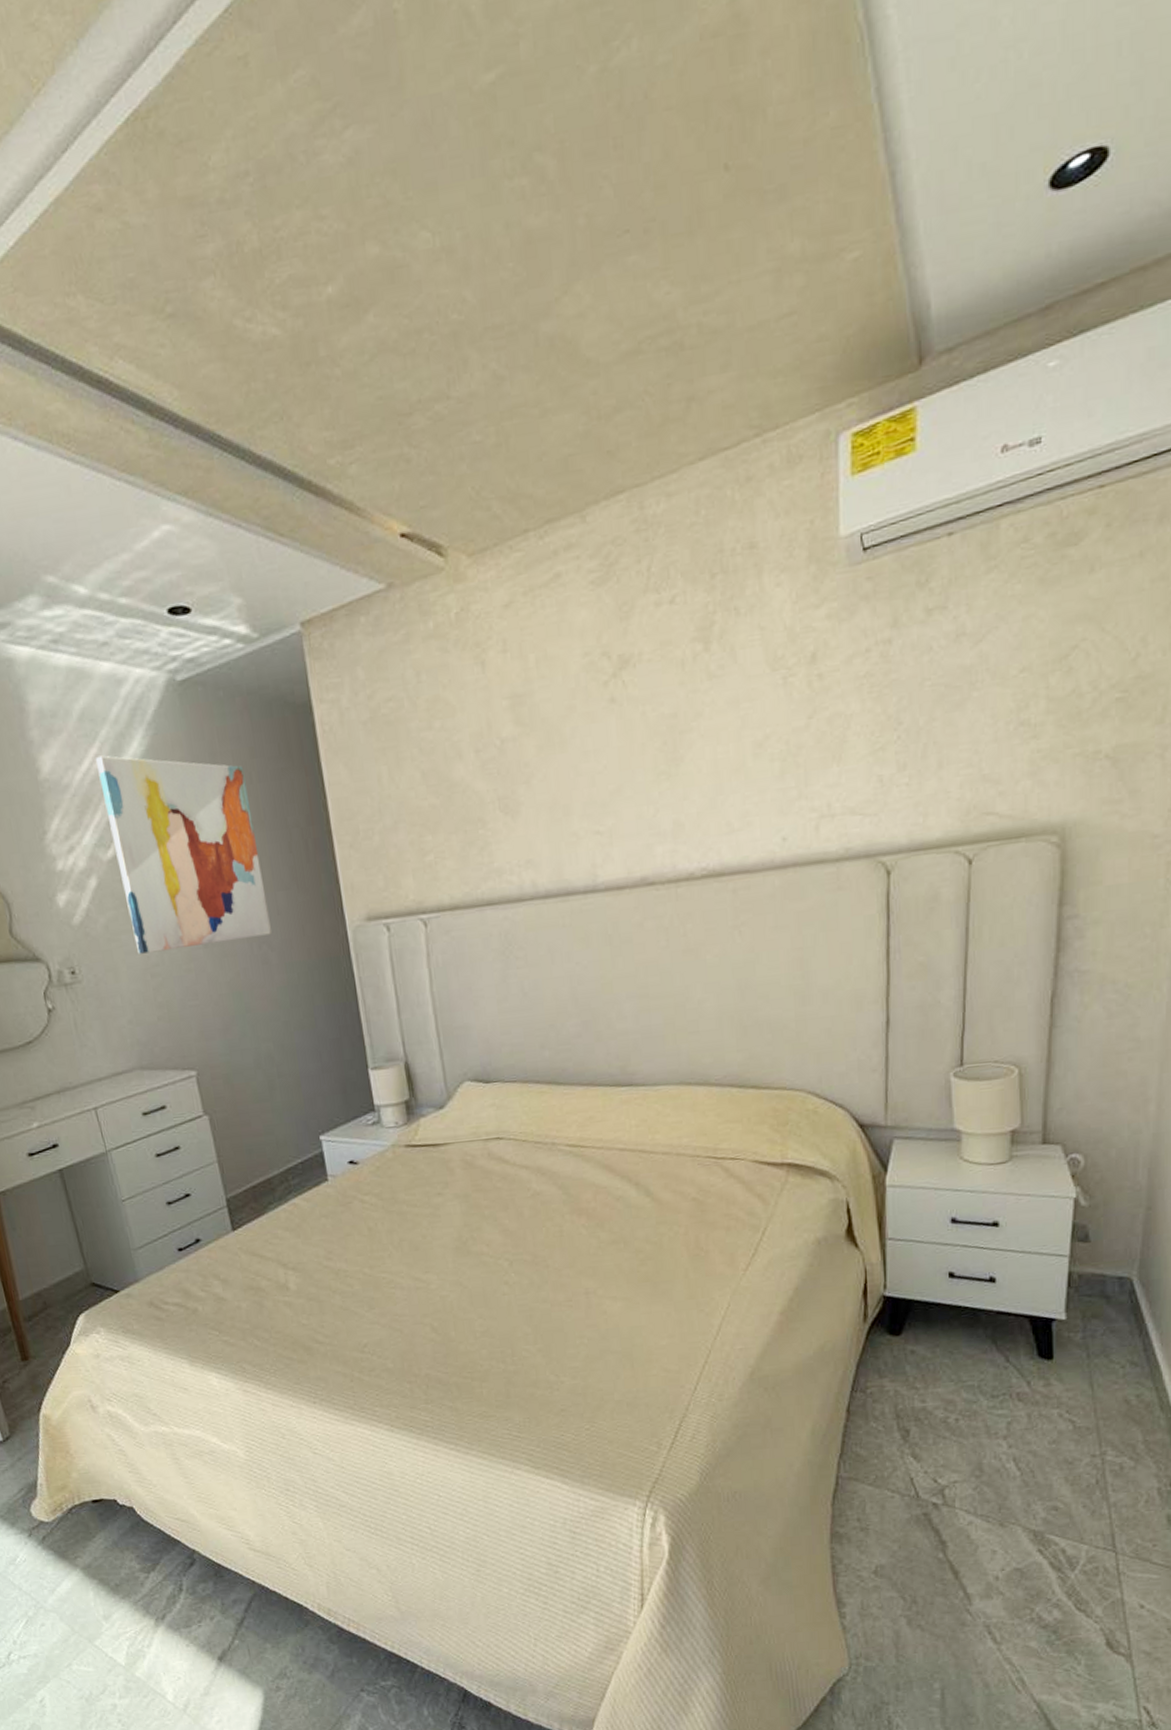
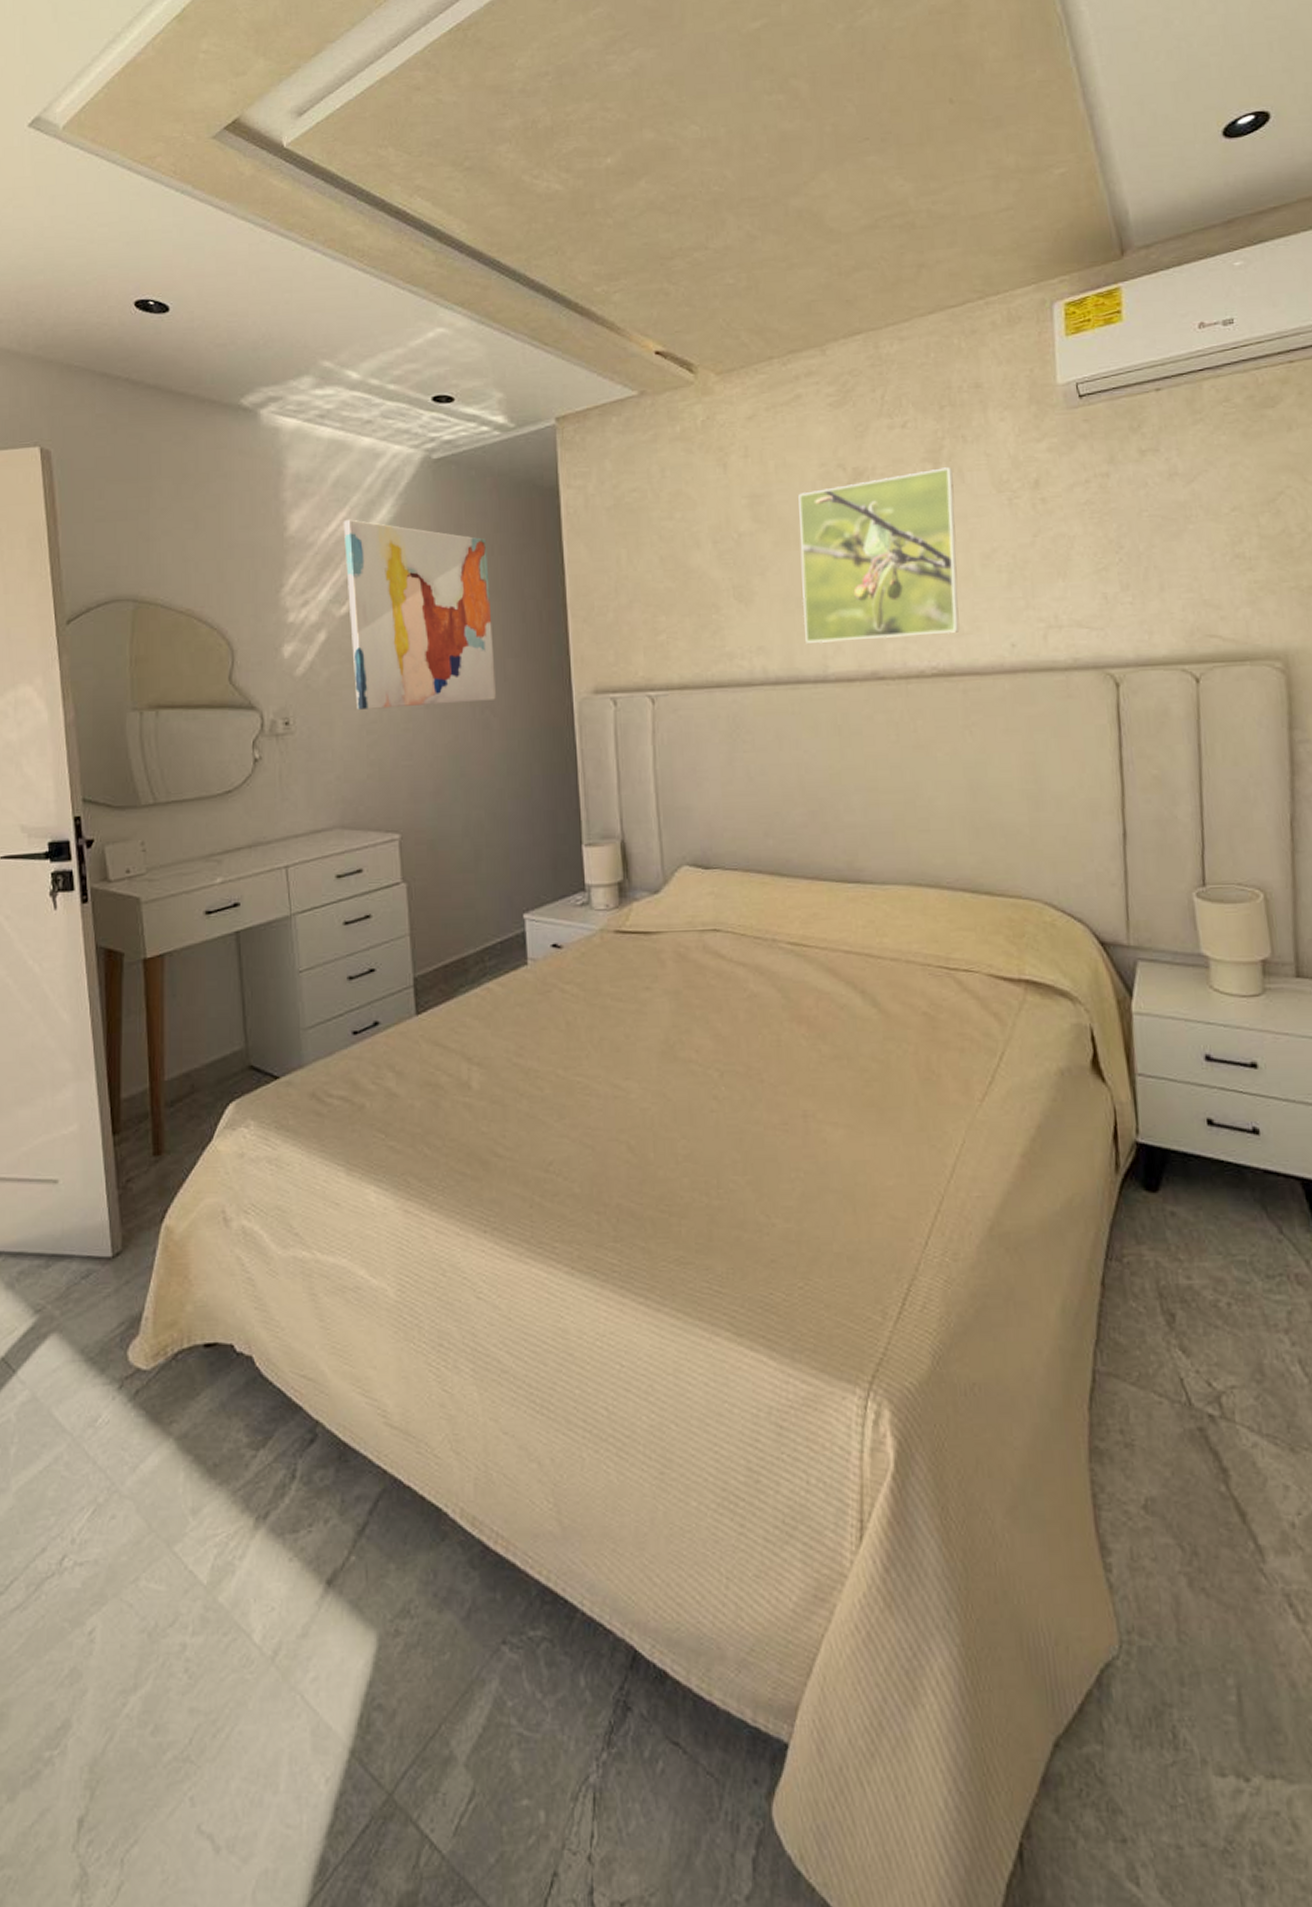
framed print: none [561,646,730,853] -> present [798,467,960,643]

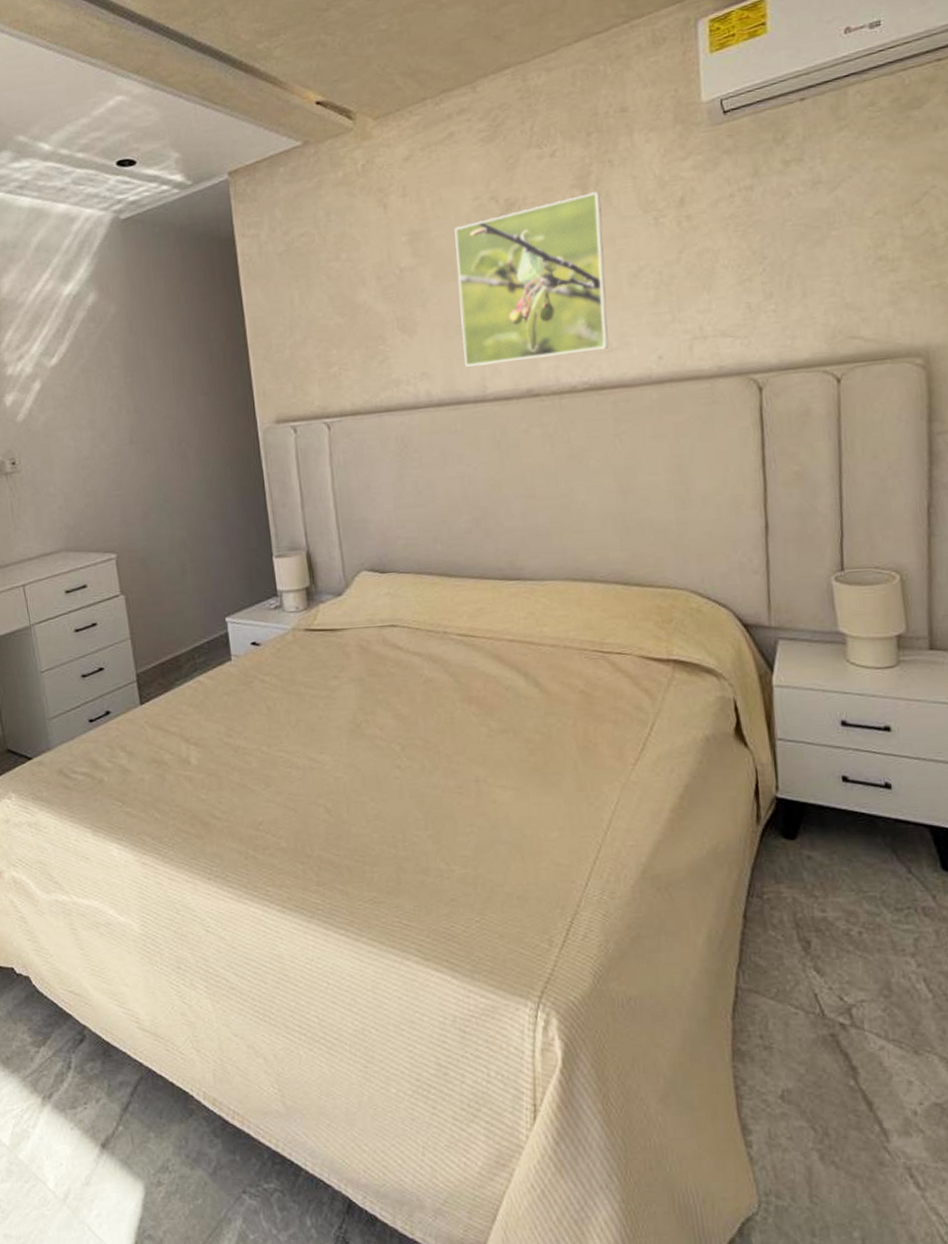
wall art: present [343,519,496,710] -> none [47,279,190,449]

